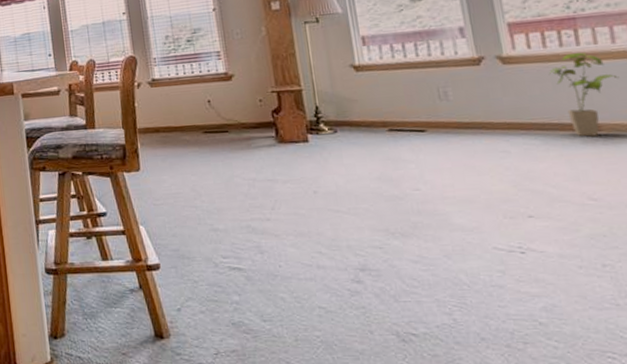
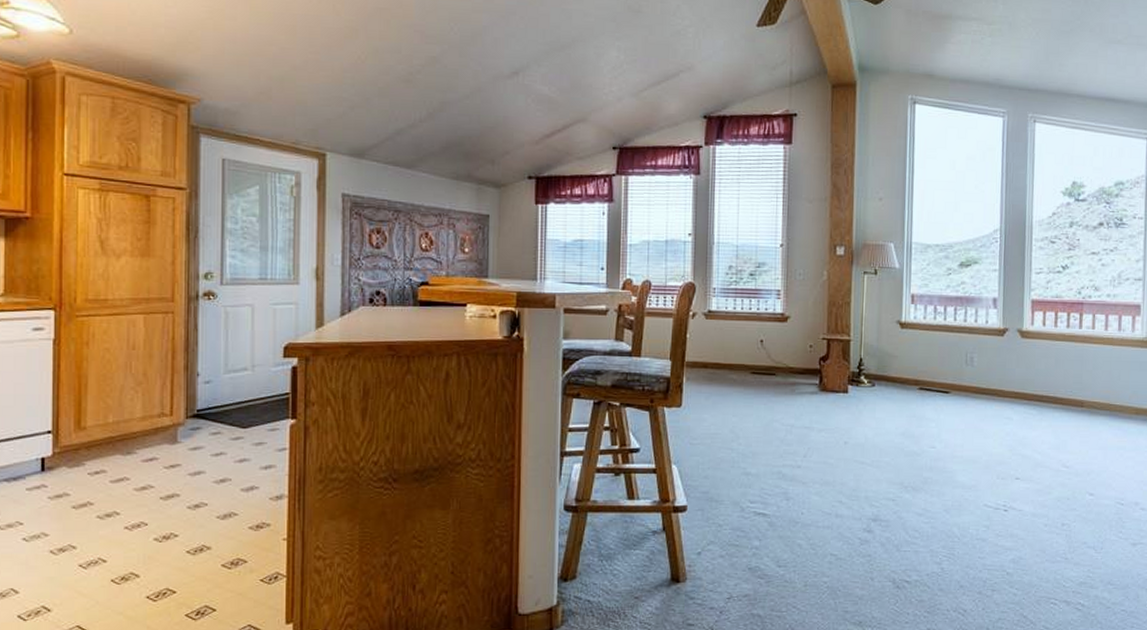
house plant: present [549,52,620,137] -> none [1055,334,1105,411]

